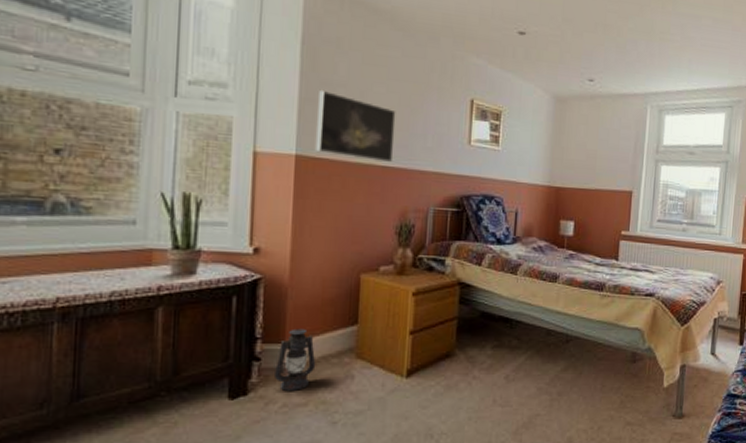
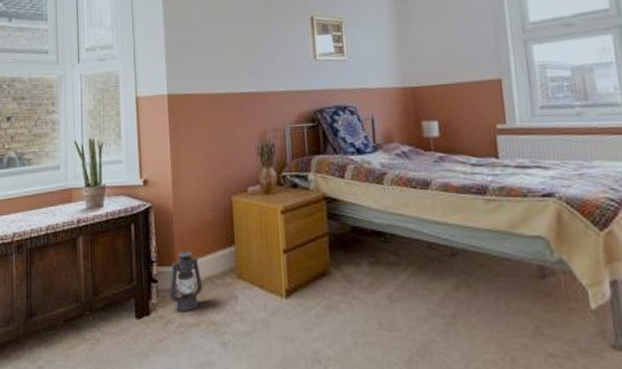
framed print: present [314,89,396,163] -> none [180,35,248,89]

